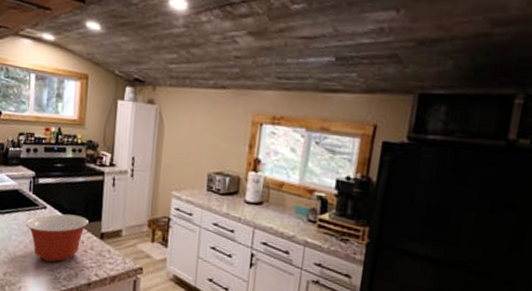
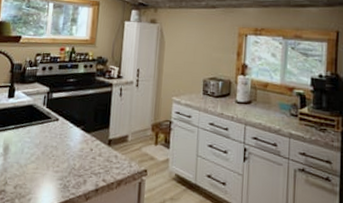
mixing bowl: present [26,214,90,262] -> none [38,124,98,172]

